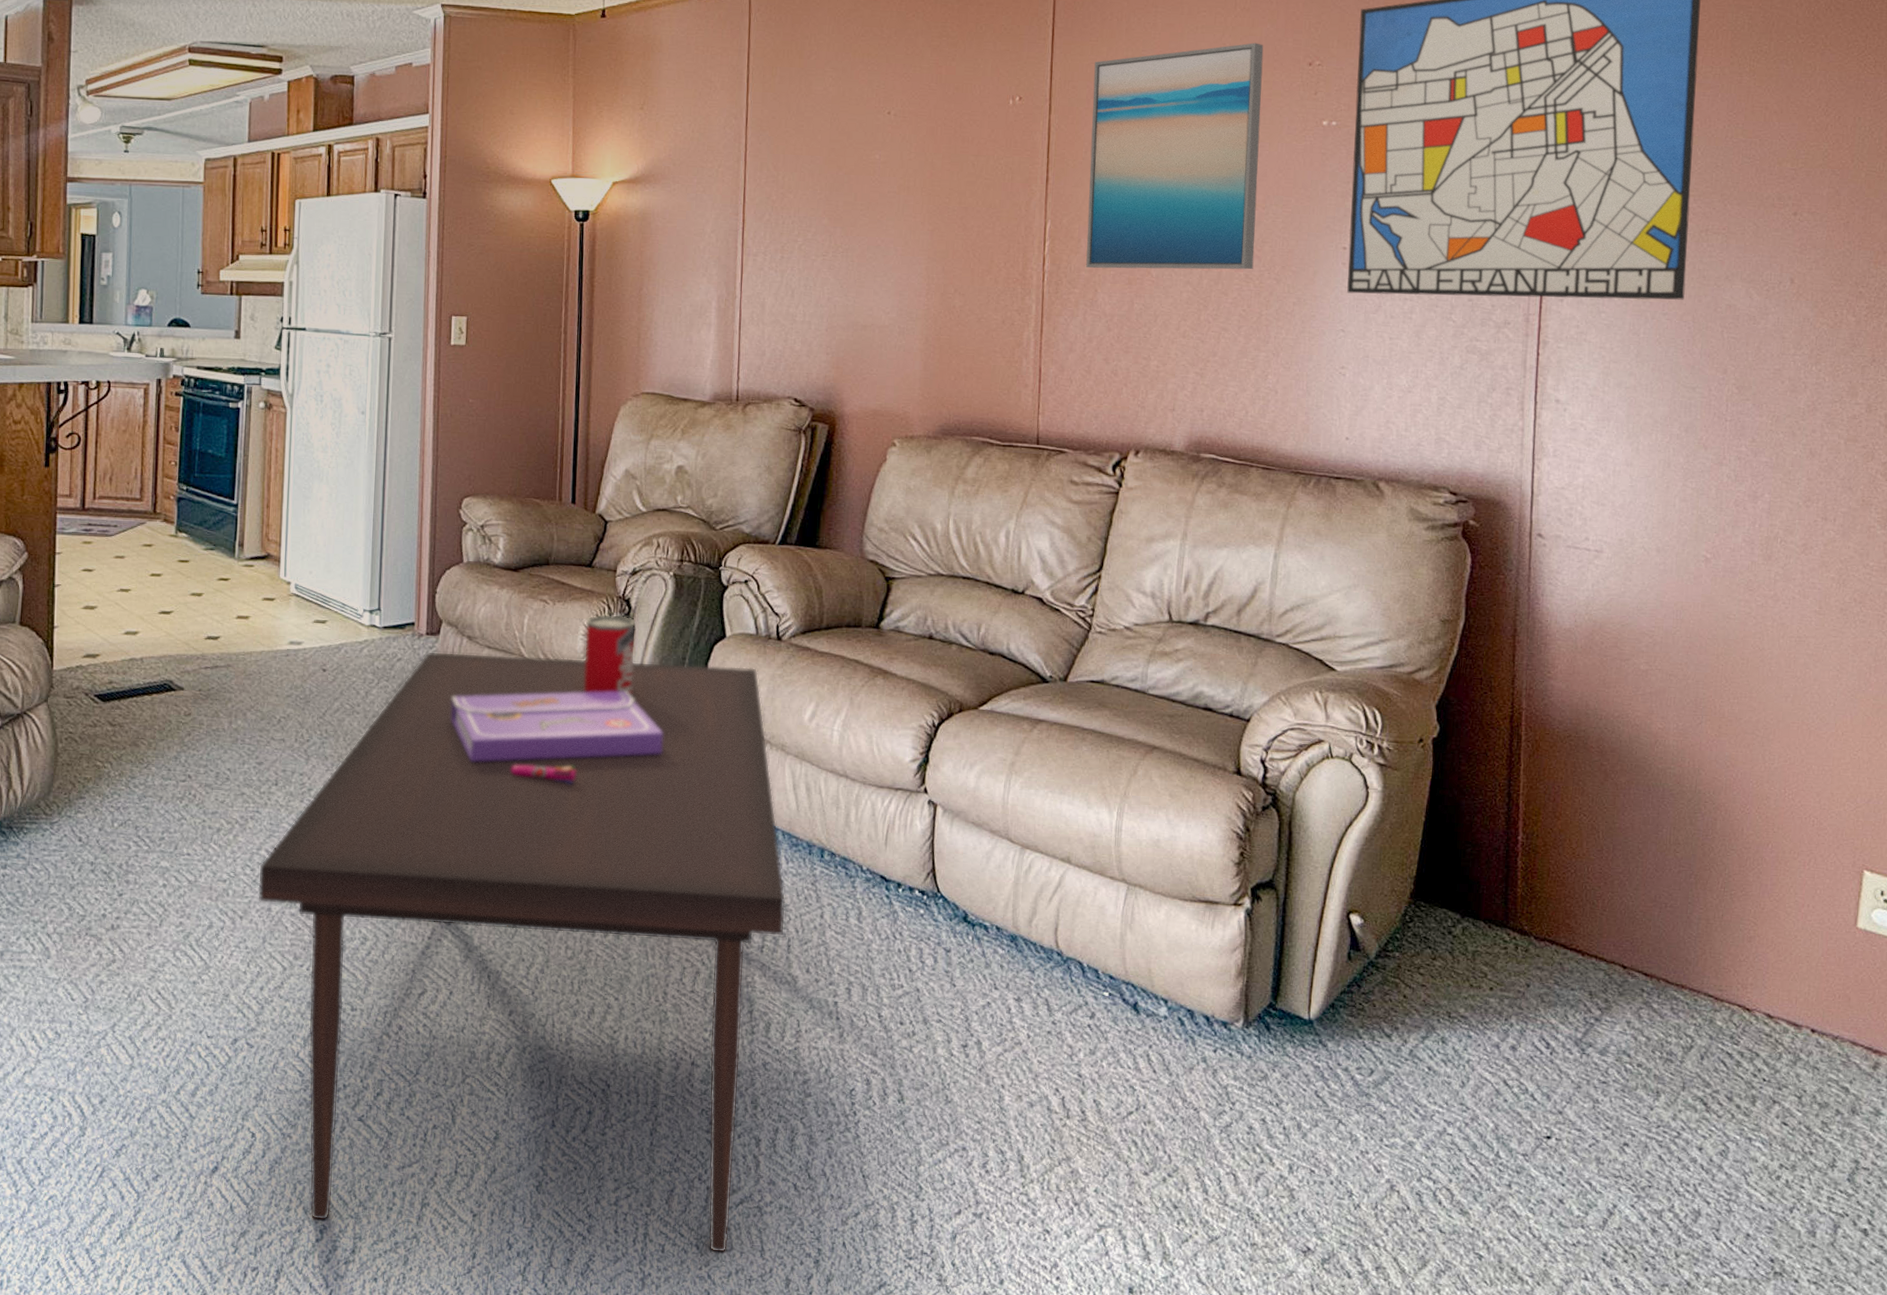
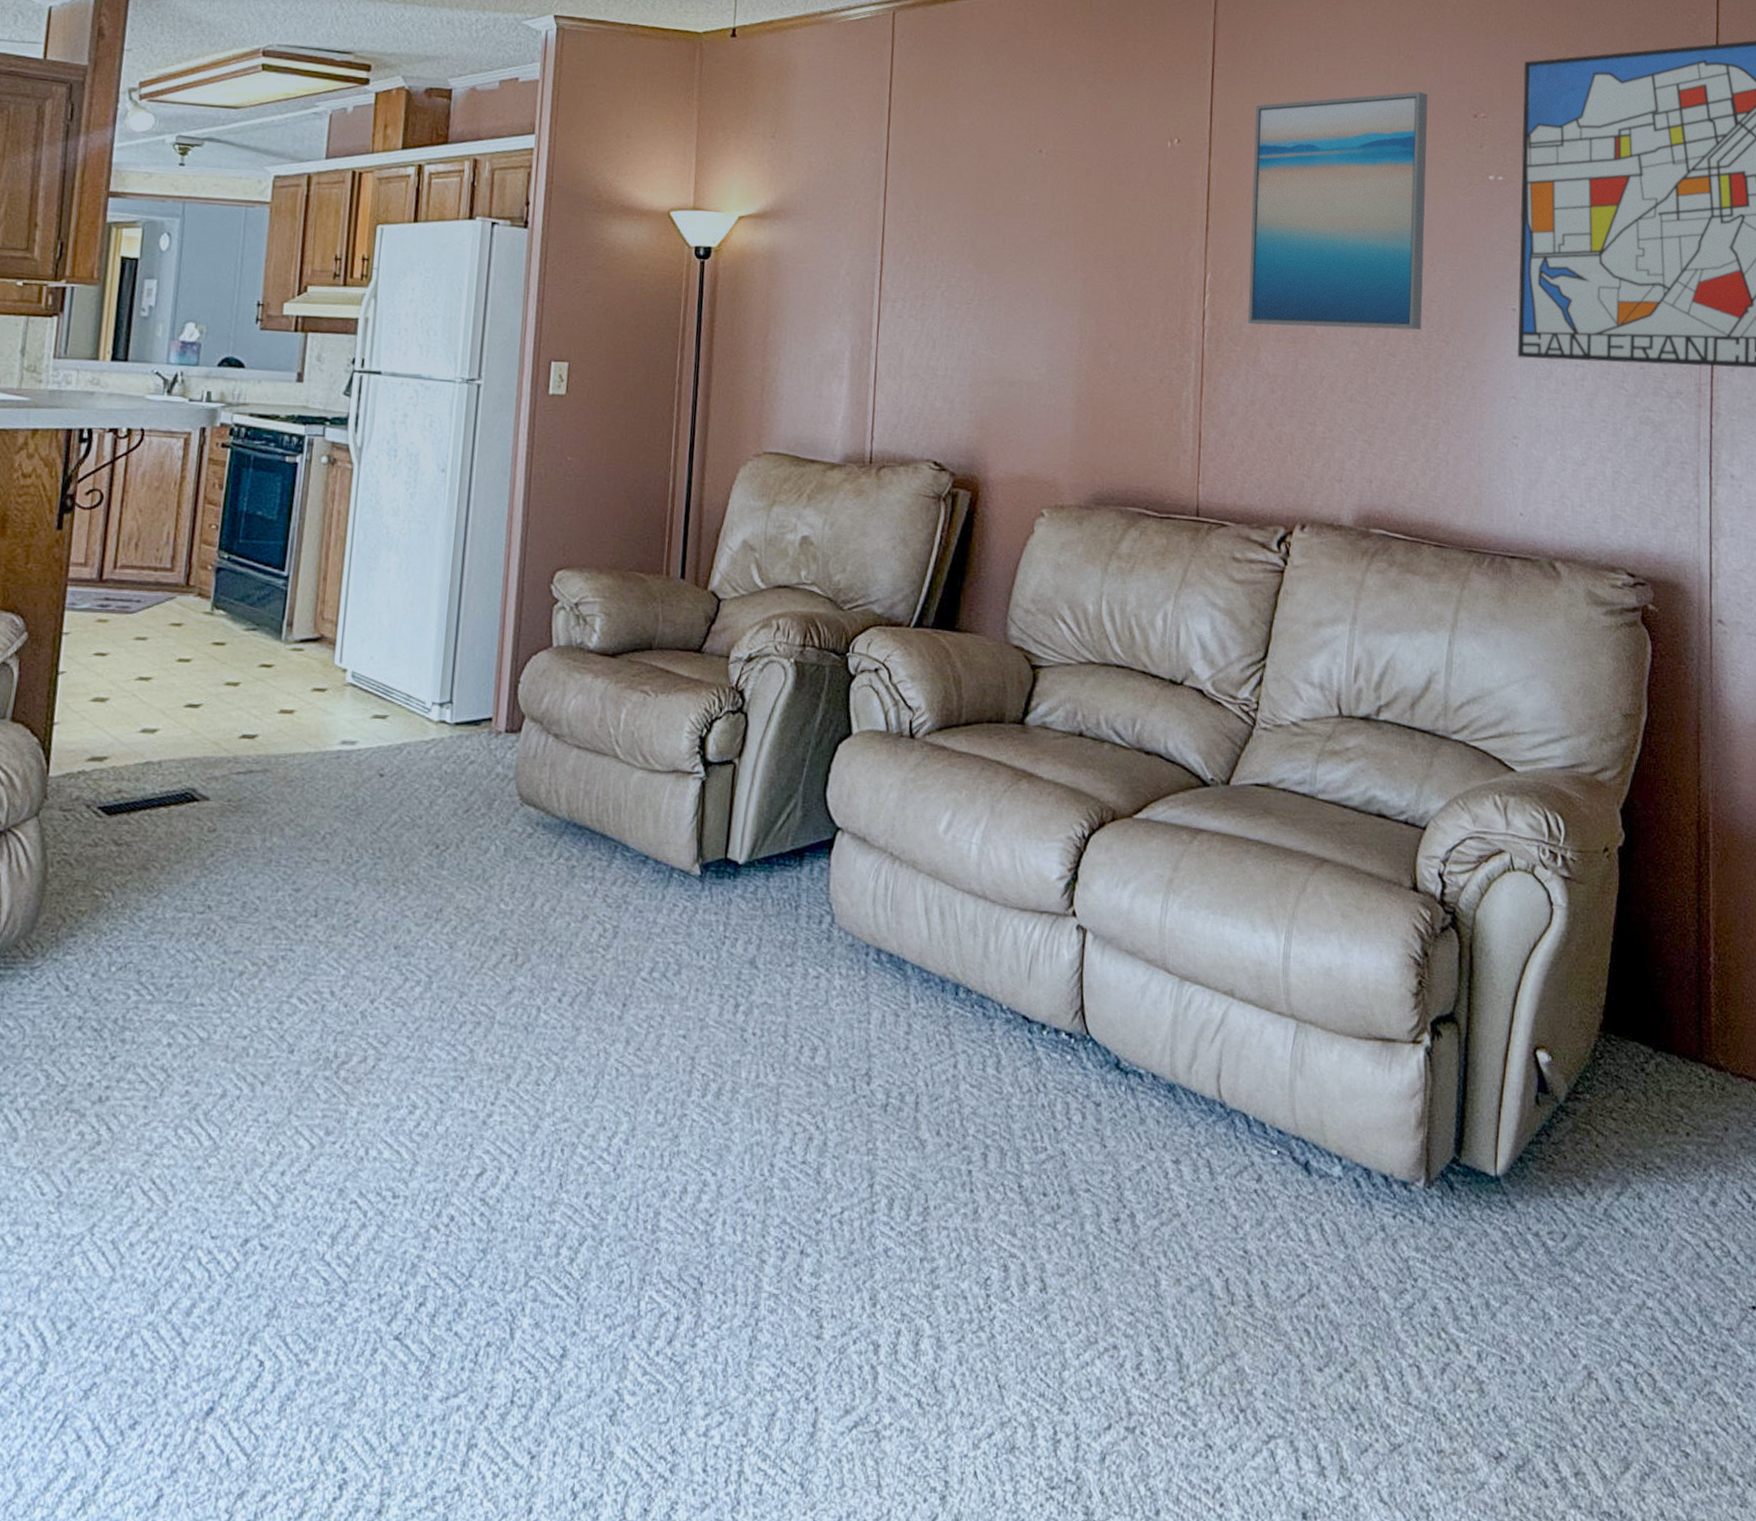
coffee table: present [258,613,786,1253] -> none [285,707,914,1492]

